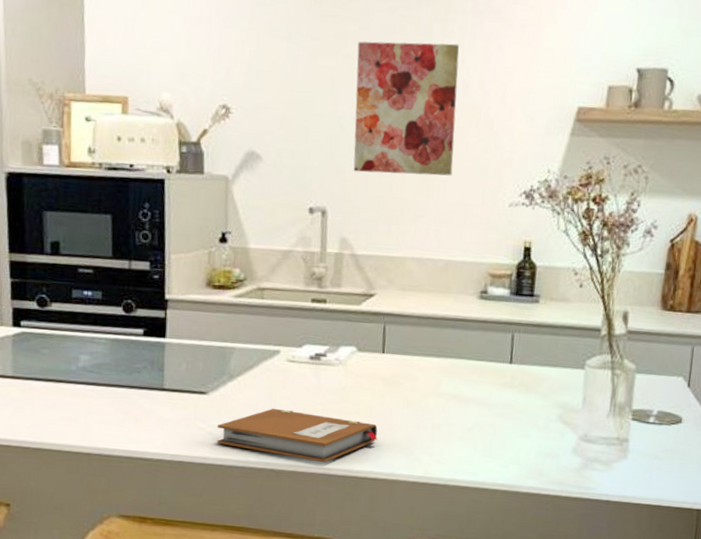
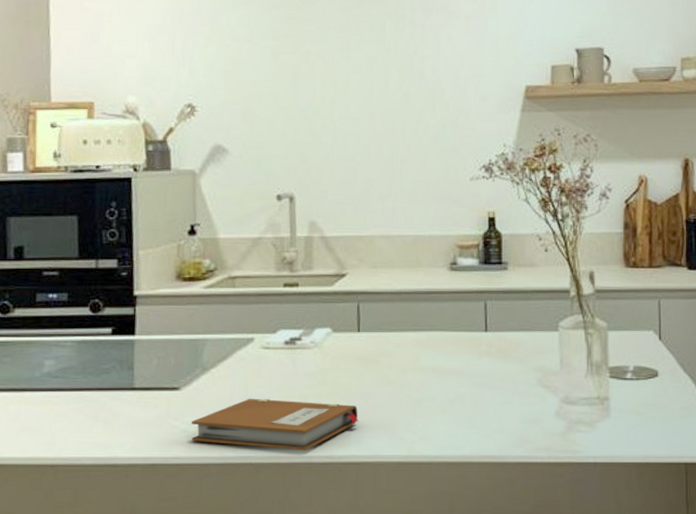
wall art: present [353,41,460,176] -> none [316,36,414,158]

